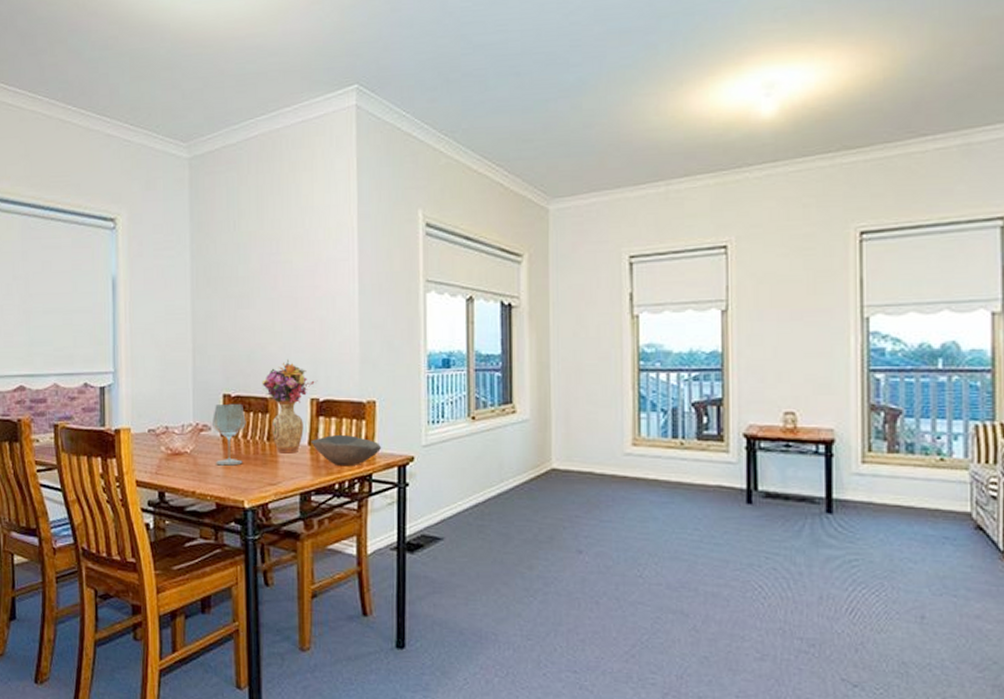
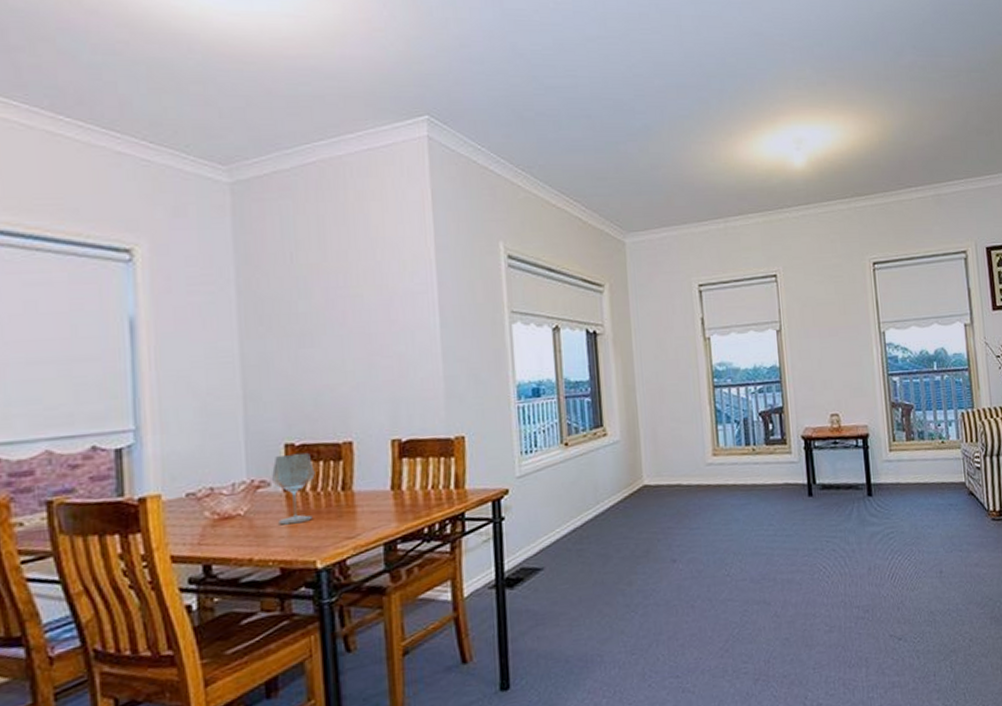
flower arrangement: present [262,359,318,454] -> none [332,400,399,503]
bowl: present [311,434,382,467] -> none [393,474,474,509]

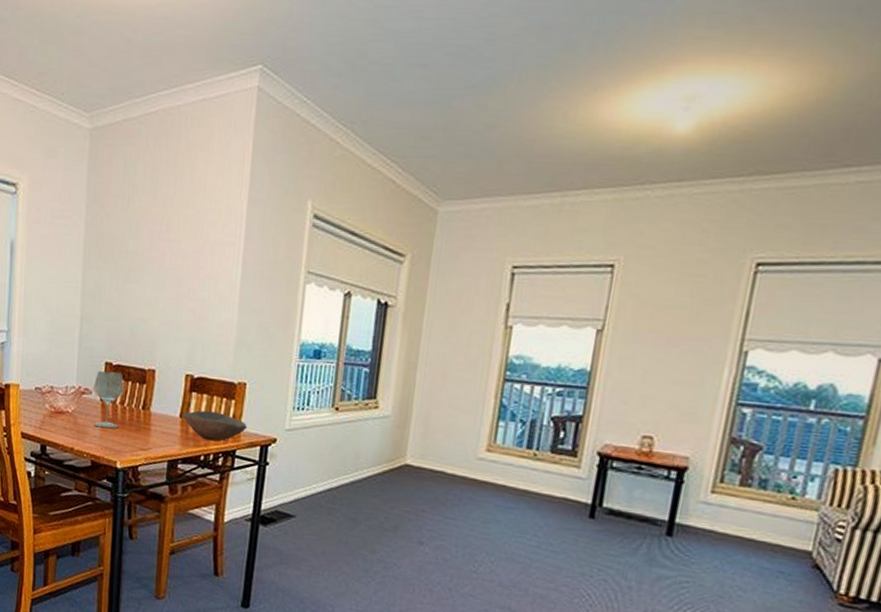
bowl: none [393,474,474,509] -> present [182,410,248,441]

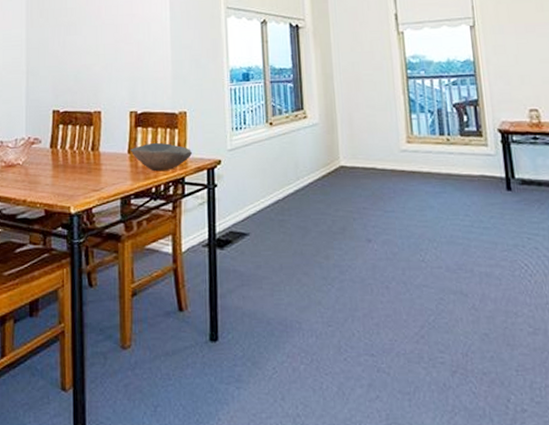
wine glass: present [92,371,125,429] -> none [42,118,73,175]

